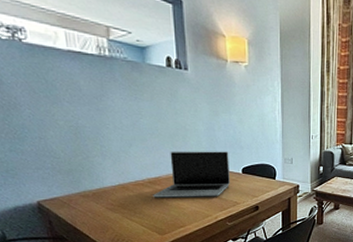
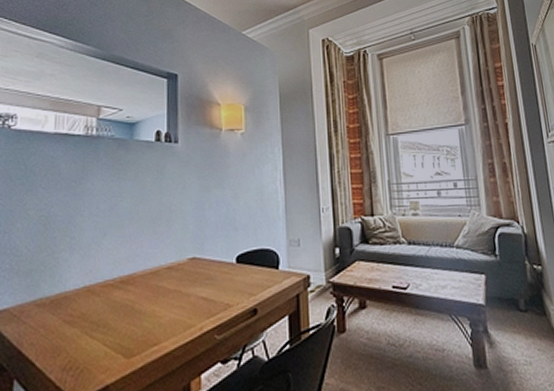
laptop: present [153,151,230,198] -> none [123,235,221,303]

